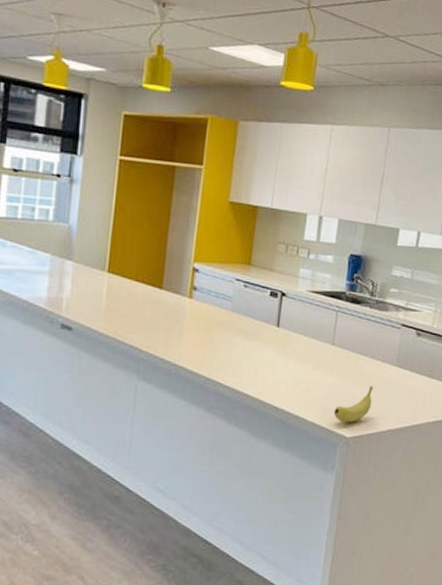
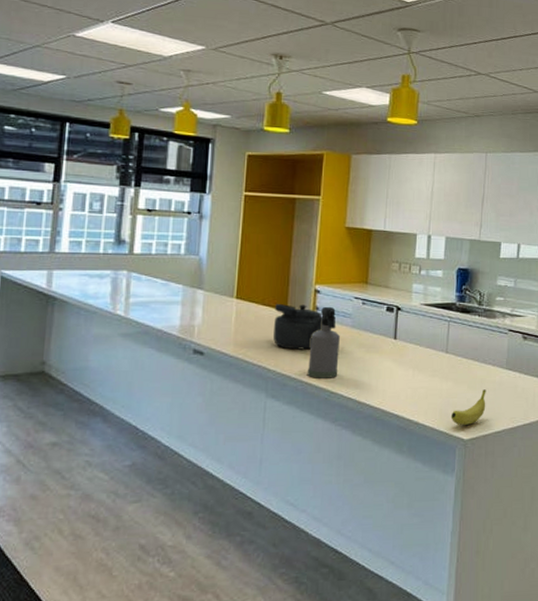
kettle: none [147,280,202,332] -> present [273,303,324,350]
spray bottle: none [181,286,219,364] -> present [307,306,340,378]

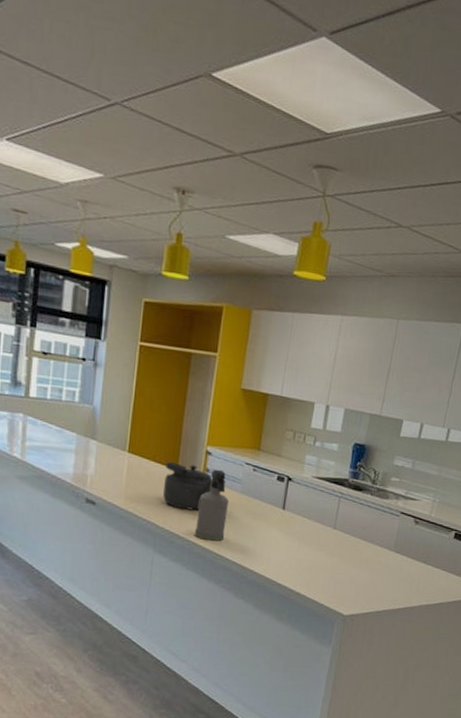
fruit: present [450,389,486,425] -> none [332,569,371,601]

